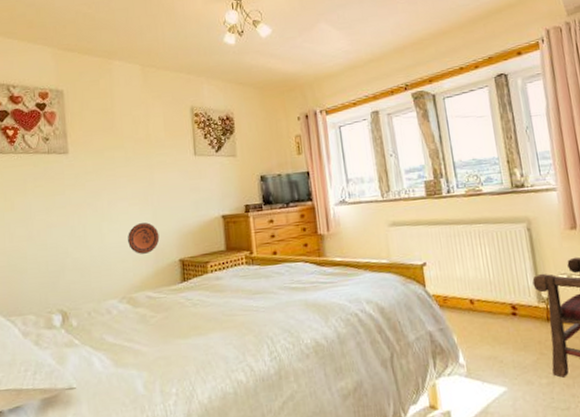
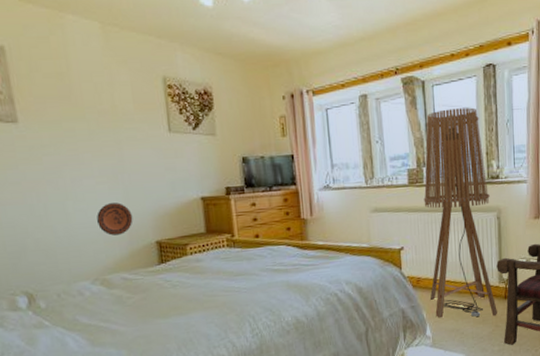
floor lamp: none [439,116,541,343] -> present [423,107,497,318]

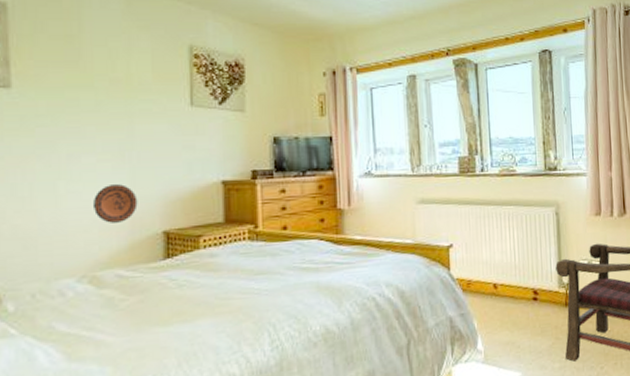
floor lamp: present [423,107,497,318] -> none [475,93,557,329]

